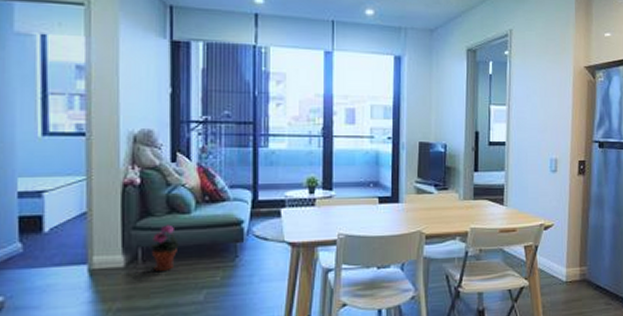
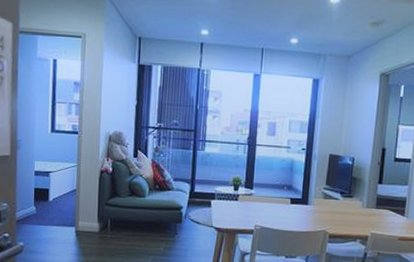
potted plant: present [151,224,179,271] -> none [117,204,136,238]

